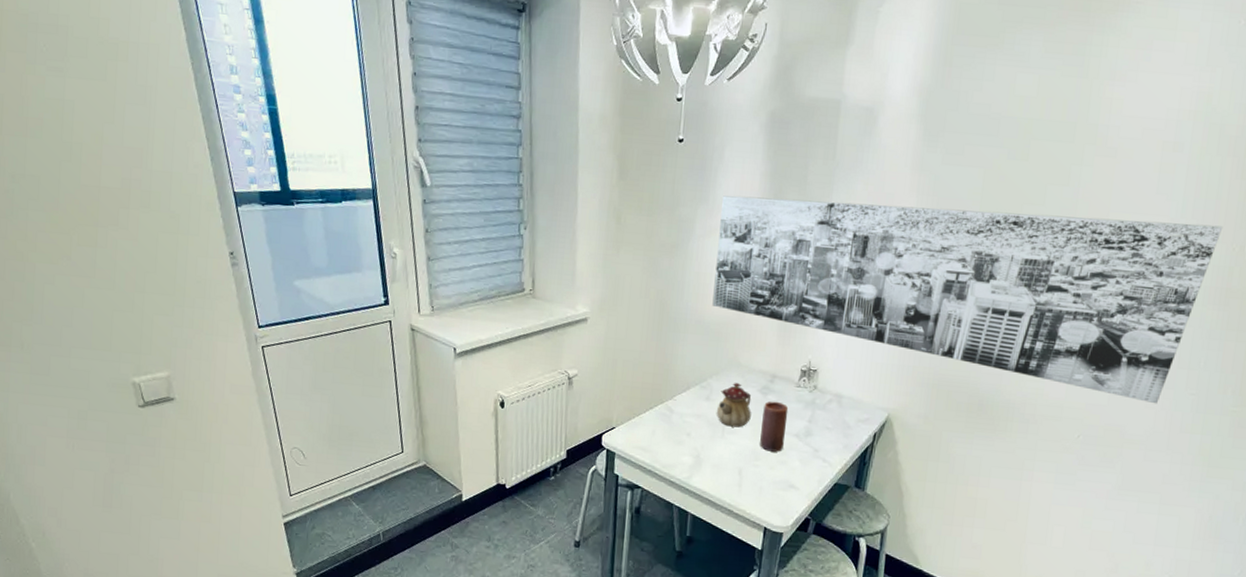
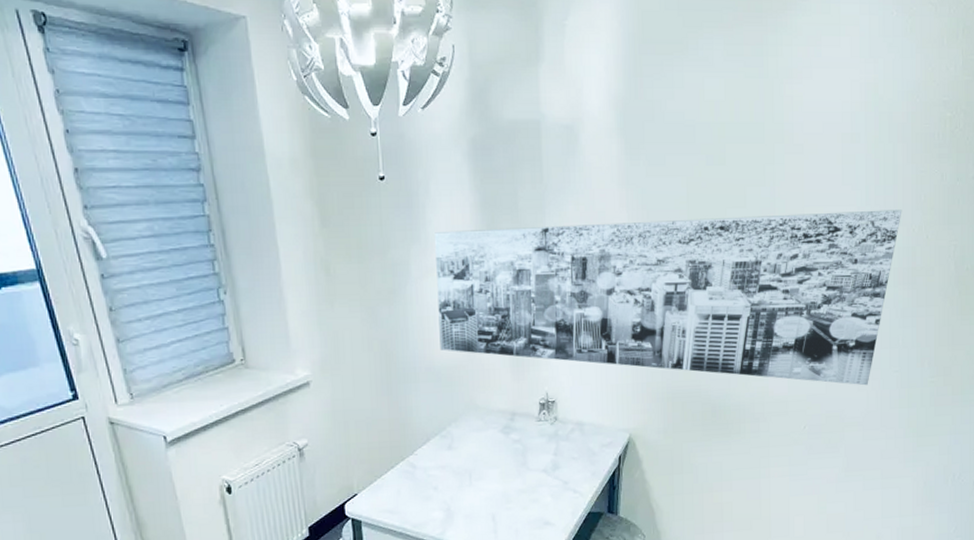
teapot: present [716,383,752,428] -> none [460,427,496,473]
candle: present [760,401,789,452] -> none [508,439,533,492]

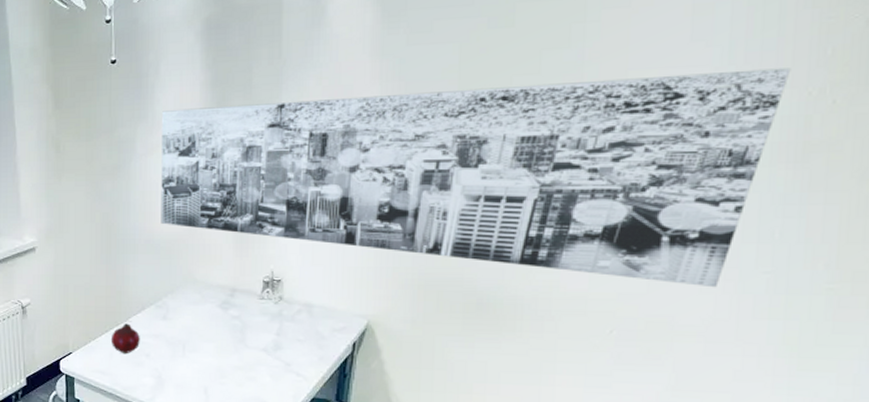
fruit: none [397,457,427,490] -> present [110,323,140,354]

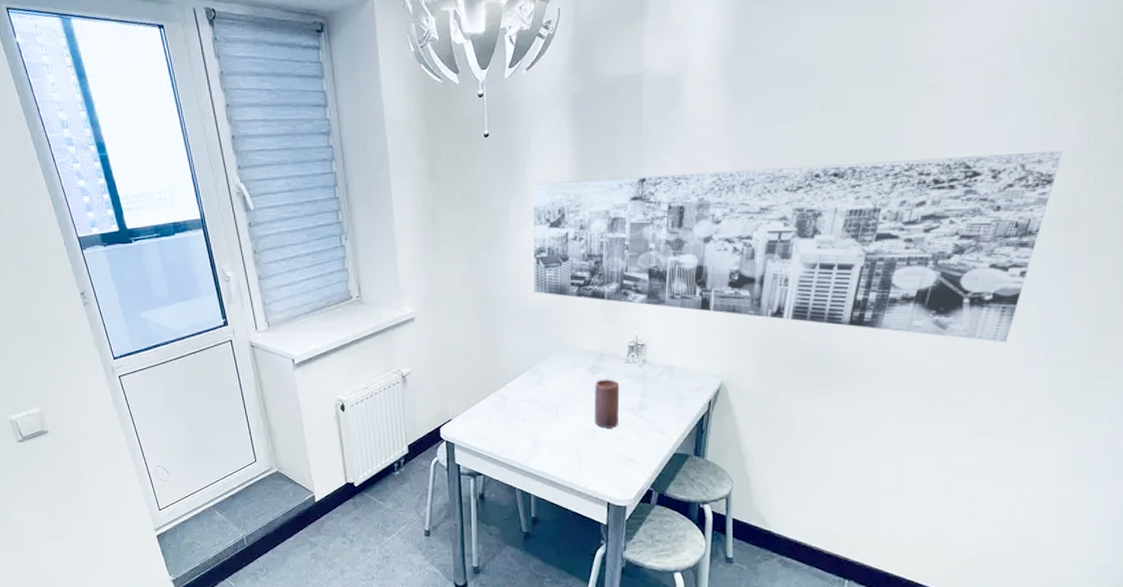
fruit: present [110,323,140,354] -> none [488,389,516,419]
candle: none [225,316,253,368] -> present [595,379,620,428]

